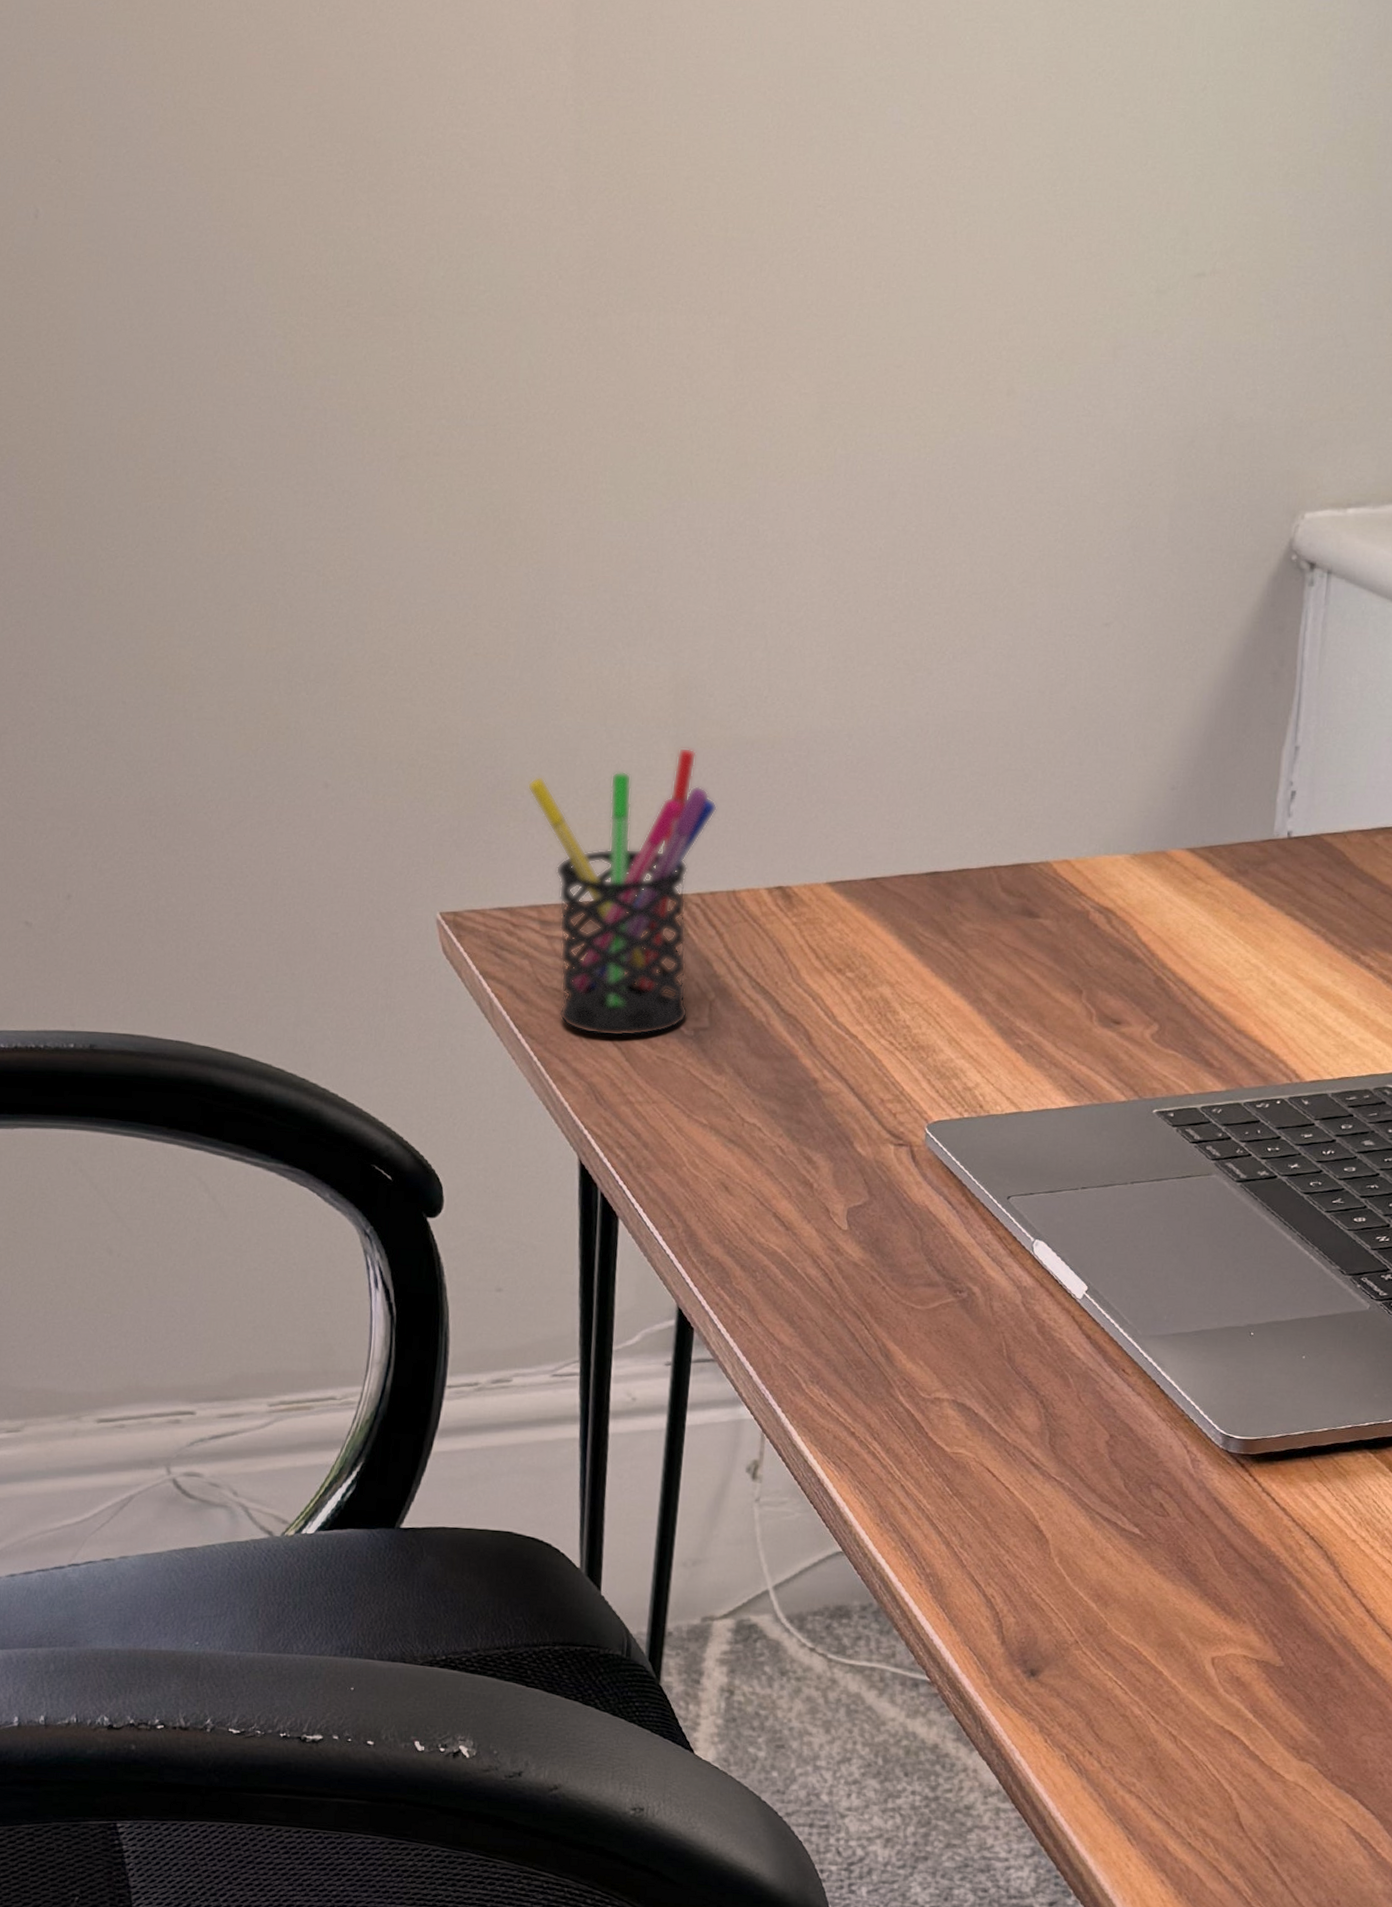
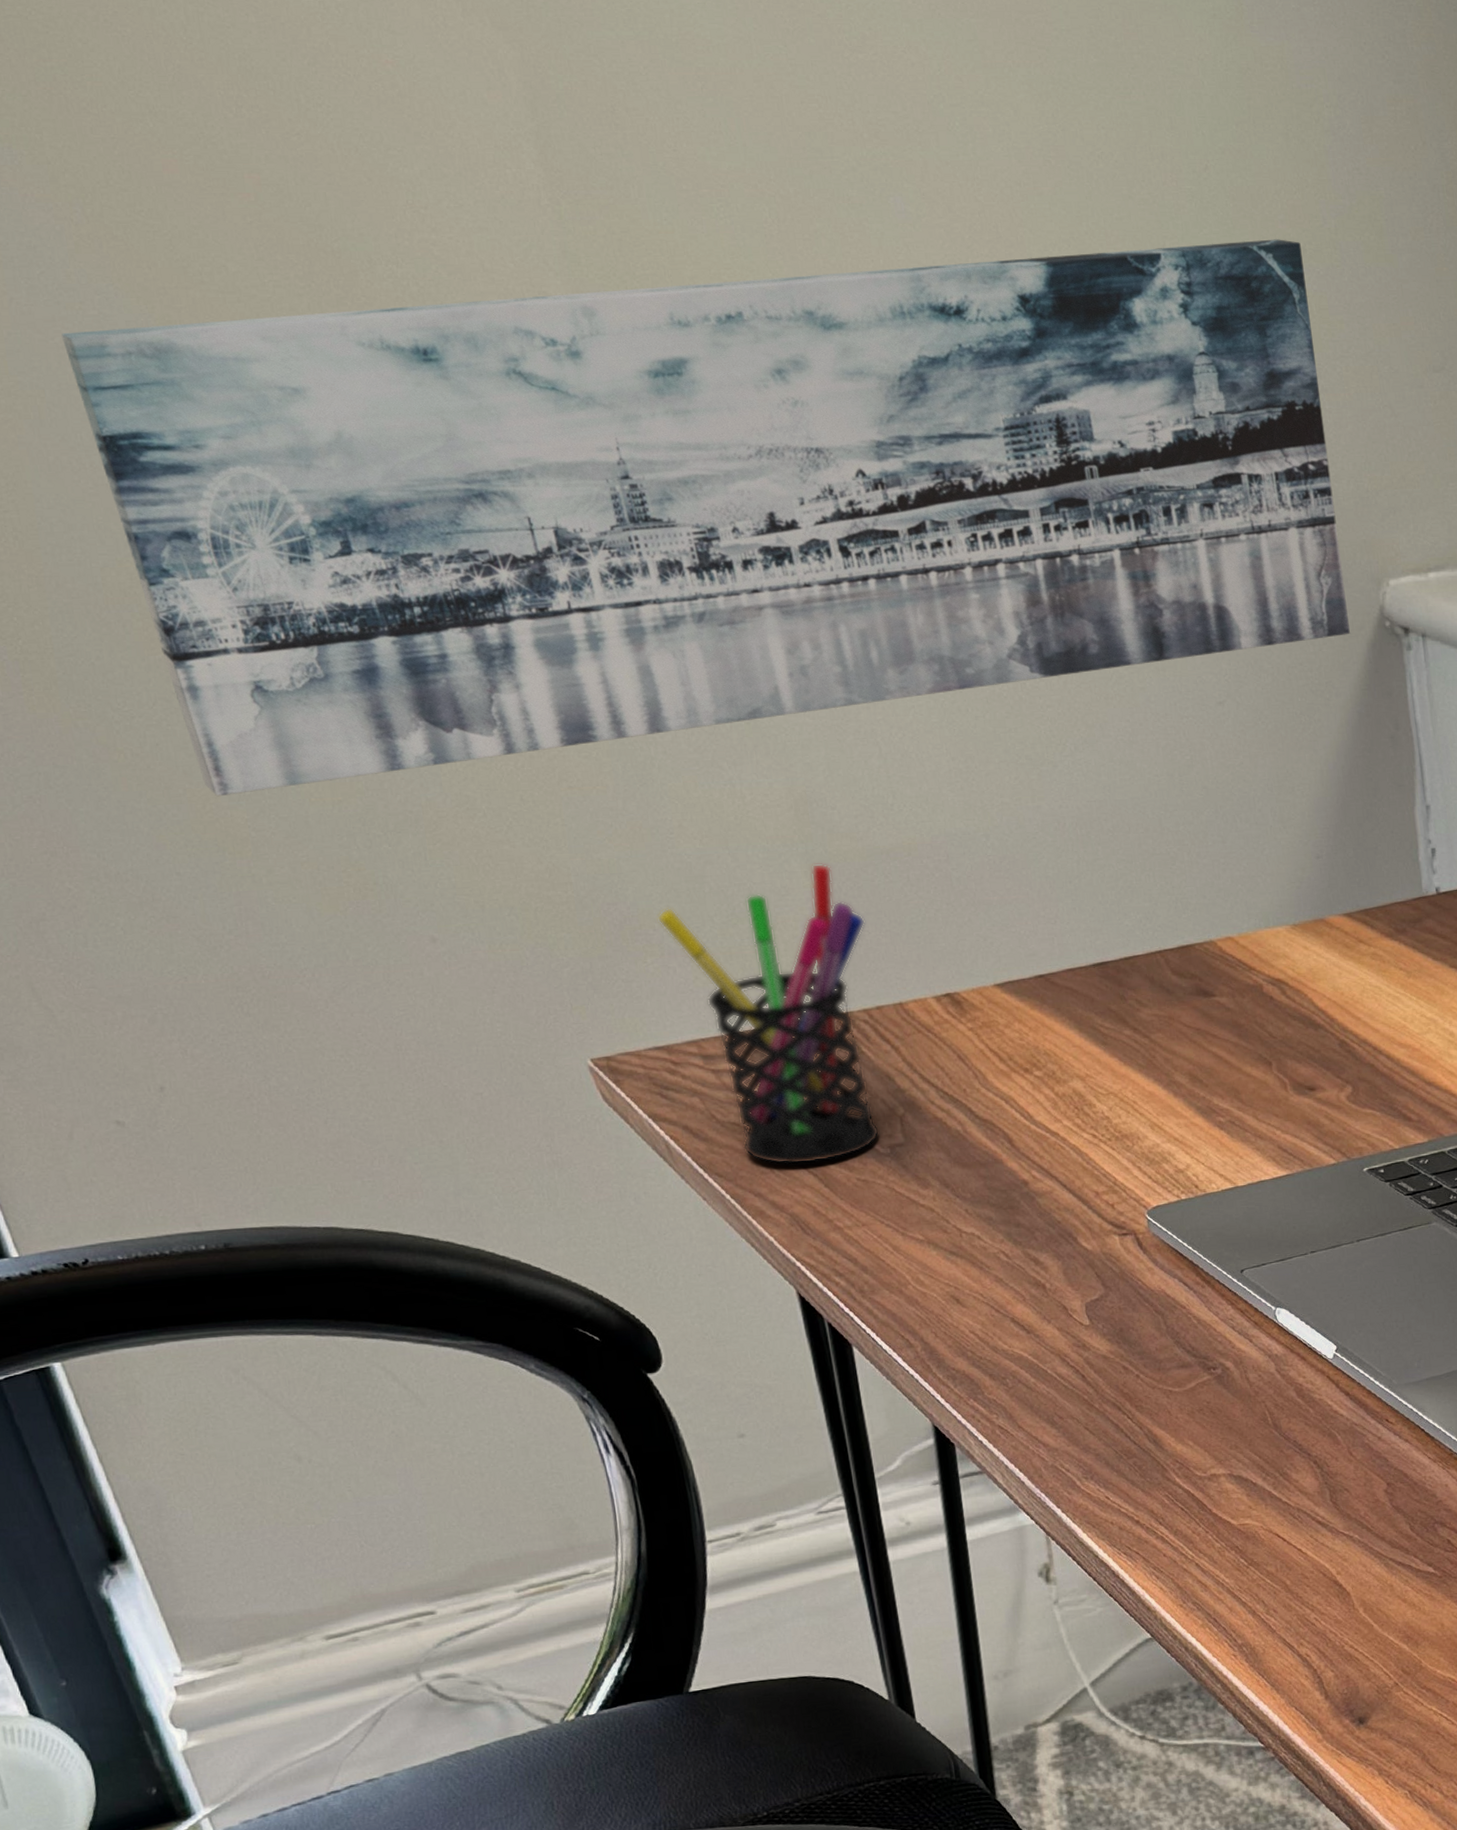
wall art: none [131,162,1285,636] -> present [61,239,1350,797]

